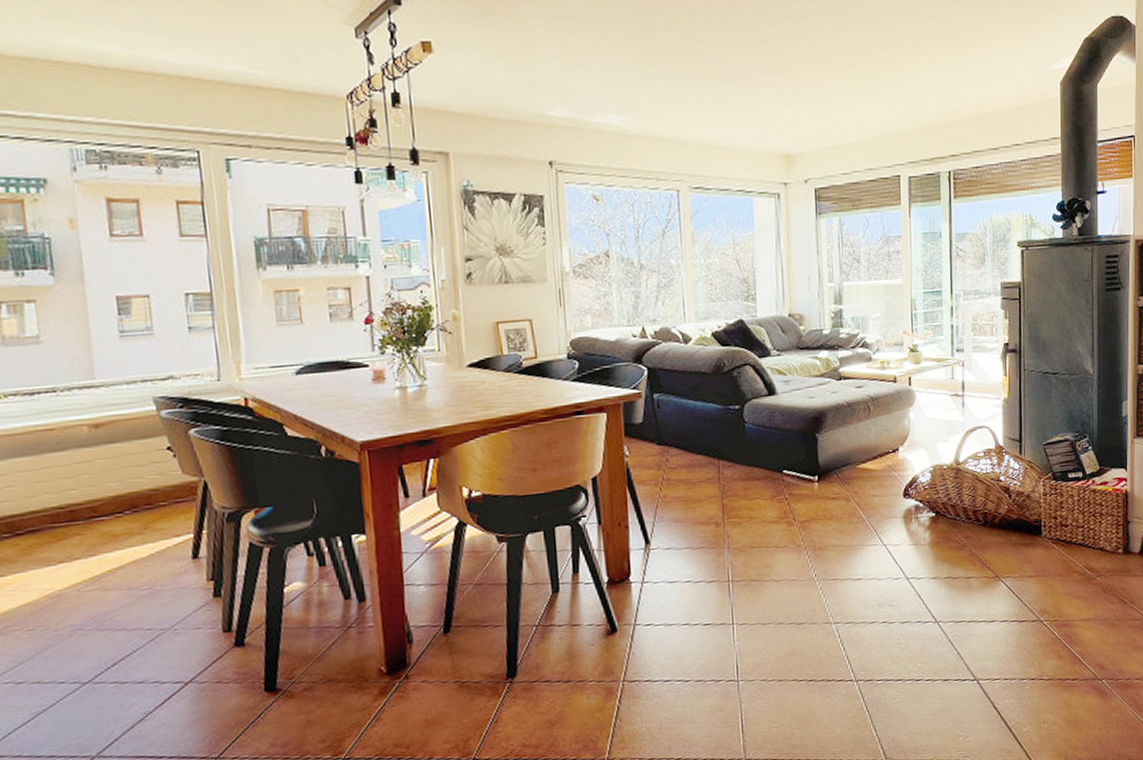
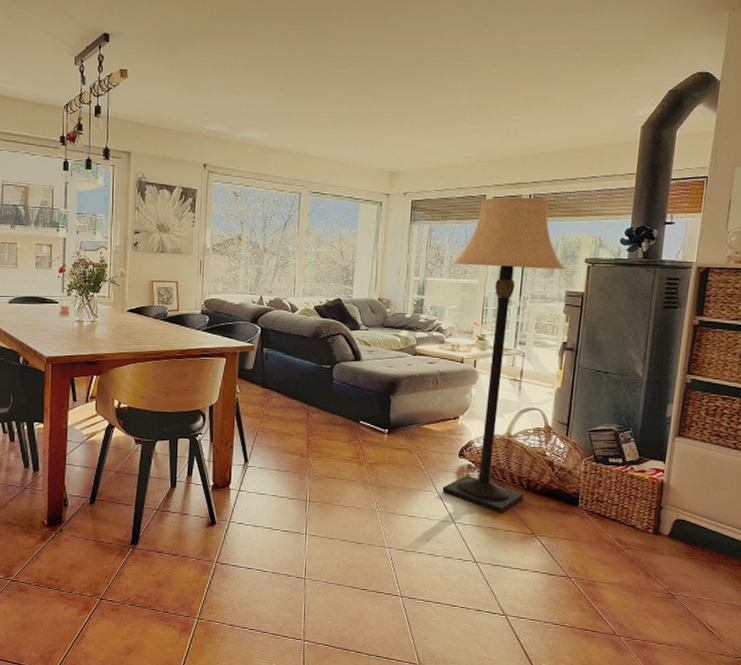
lamp: none [872,174,997,559] -> present [442,197,565,514]

